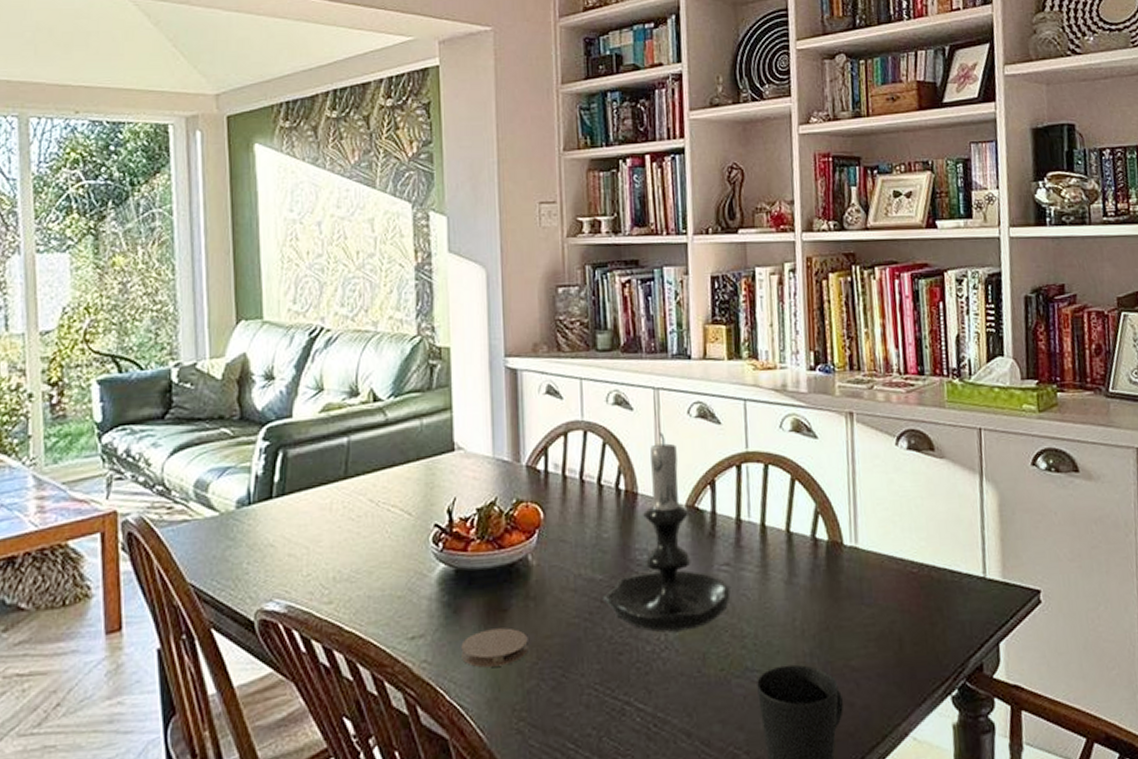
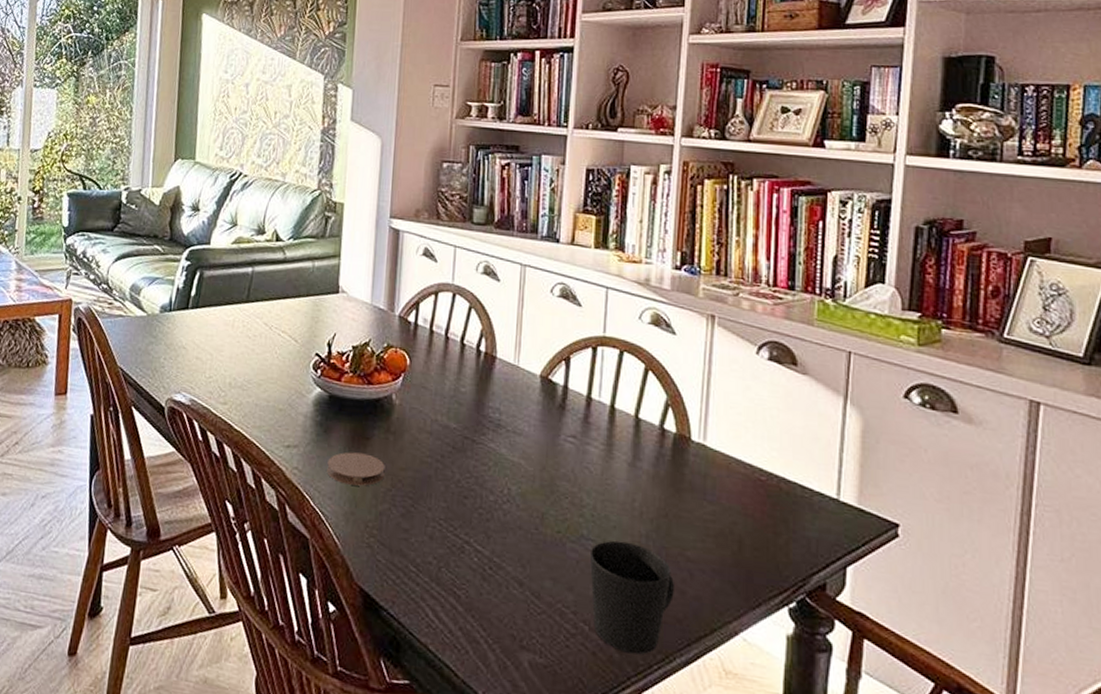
candle holder: present [602,432,731,633] -> none [454,306,574,490]

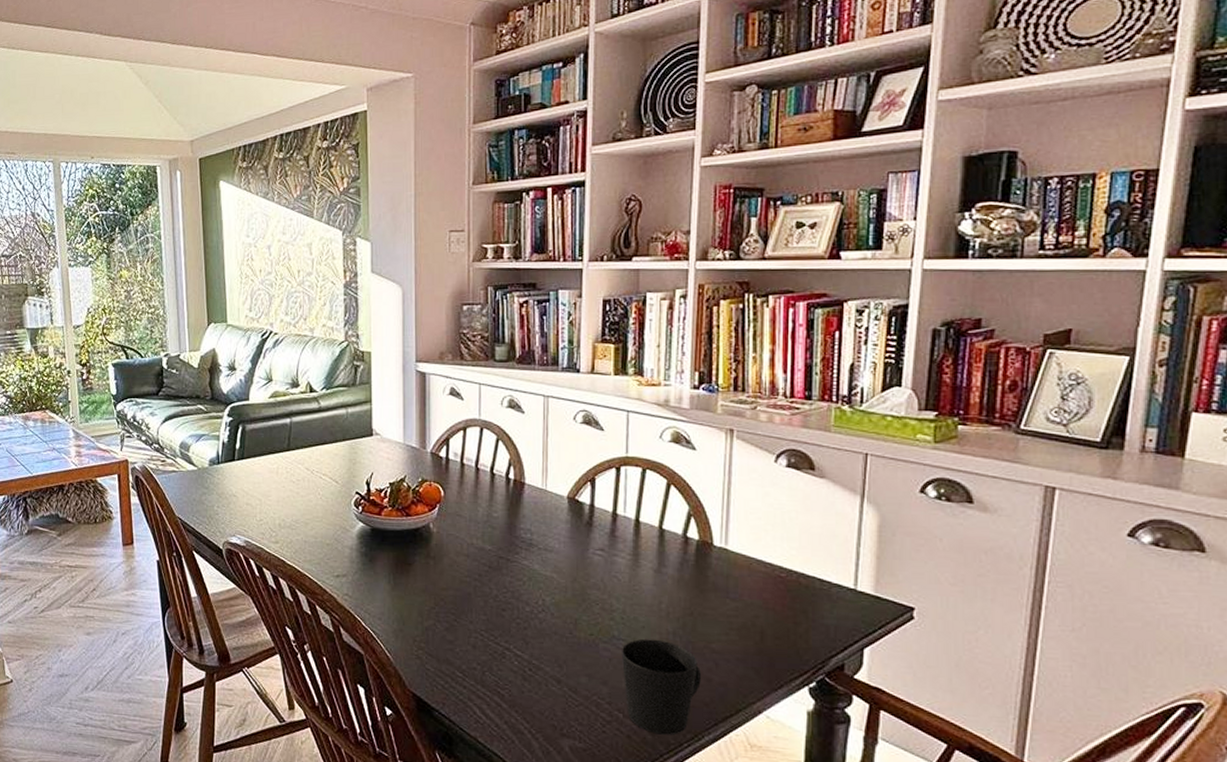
coaster: present [327,452,385,486] -> none [375,577,428,606]

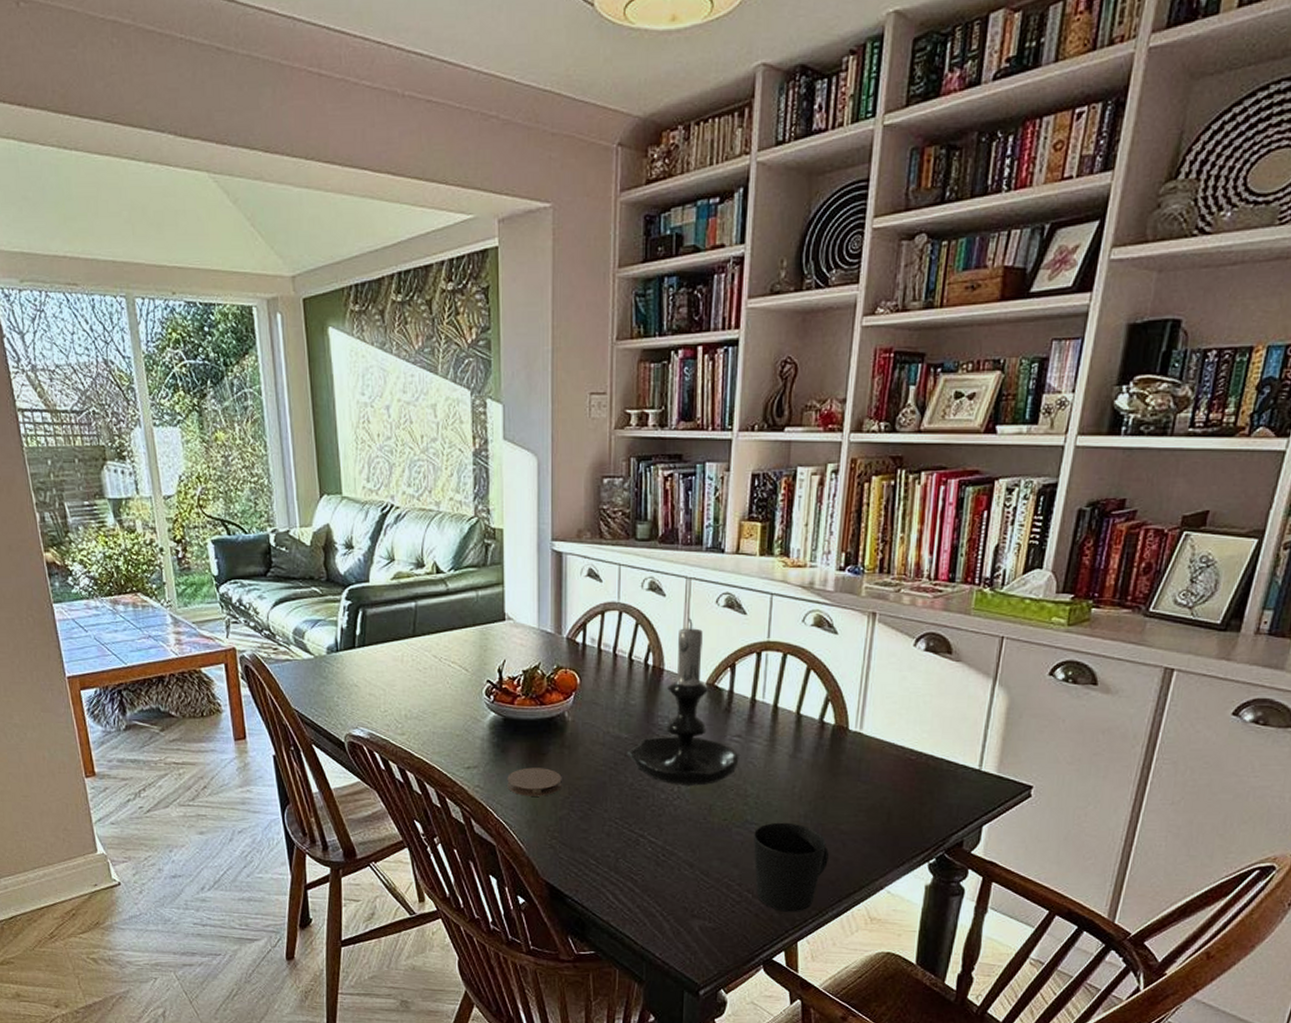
coaster: none [375,577,428,606] -> present [507,767,562,796]
candle holder: none [490,434,603,599] -> present [626,618,739,786]

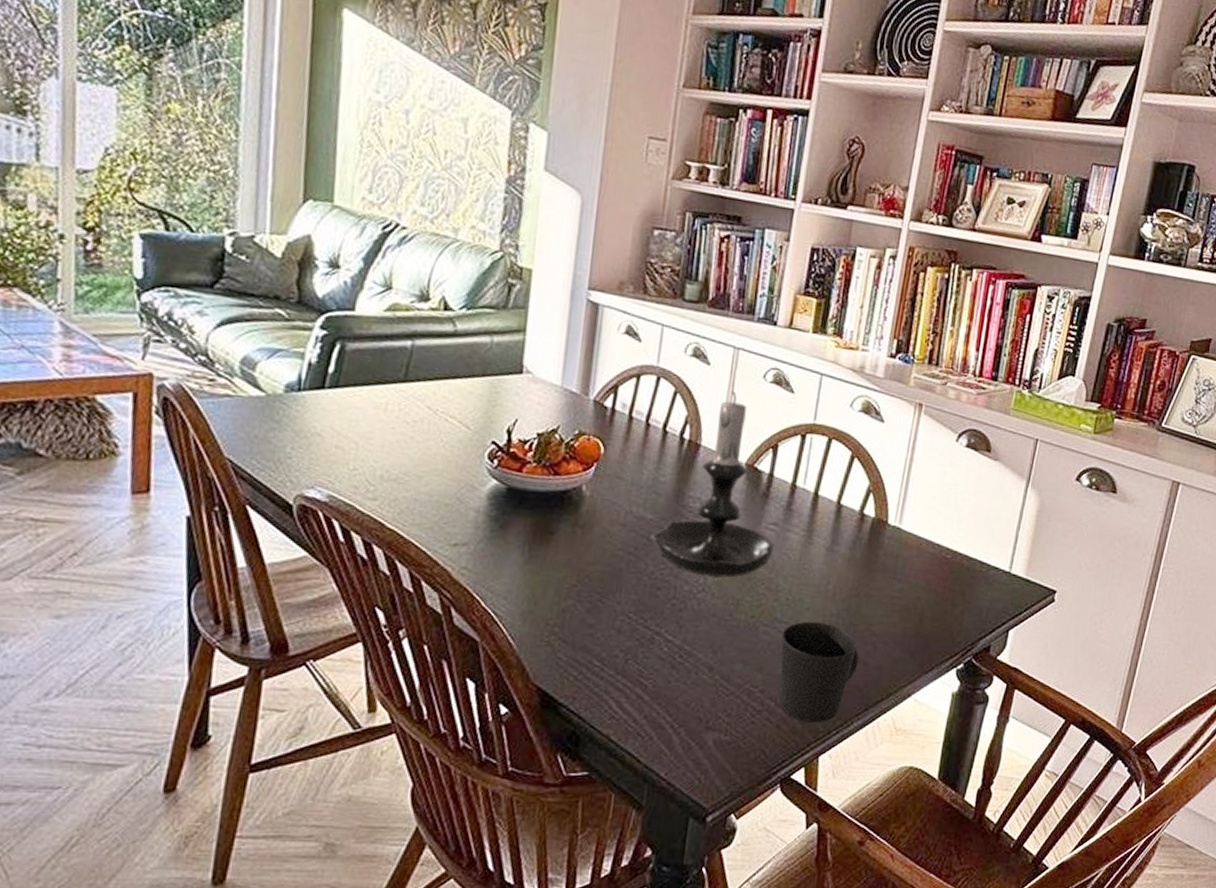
coaster: present [507,767,562,796] -> none [502,548,571,583]

